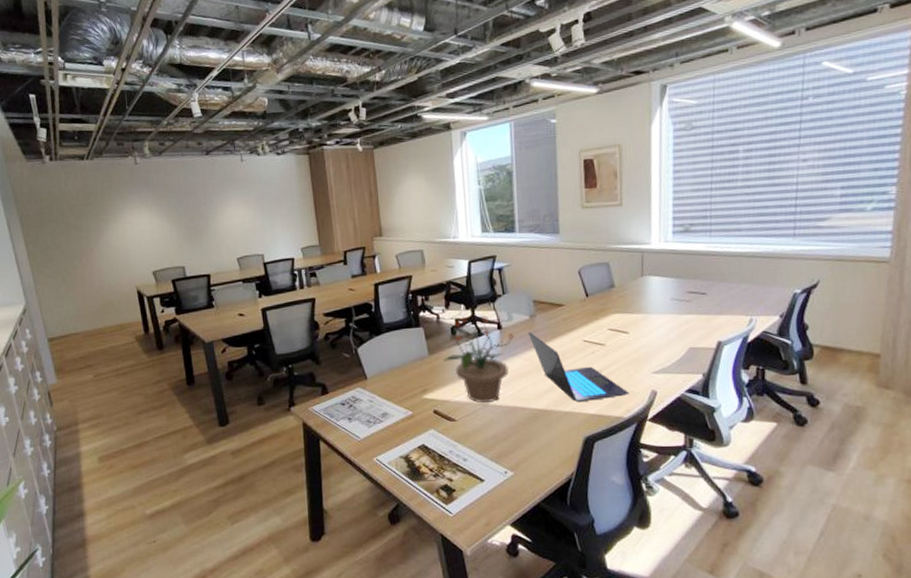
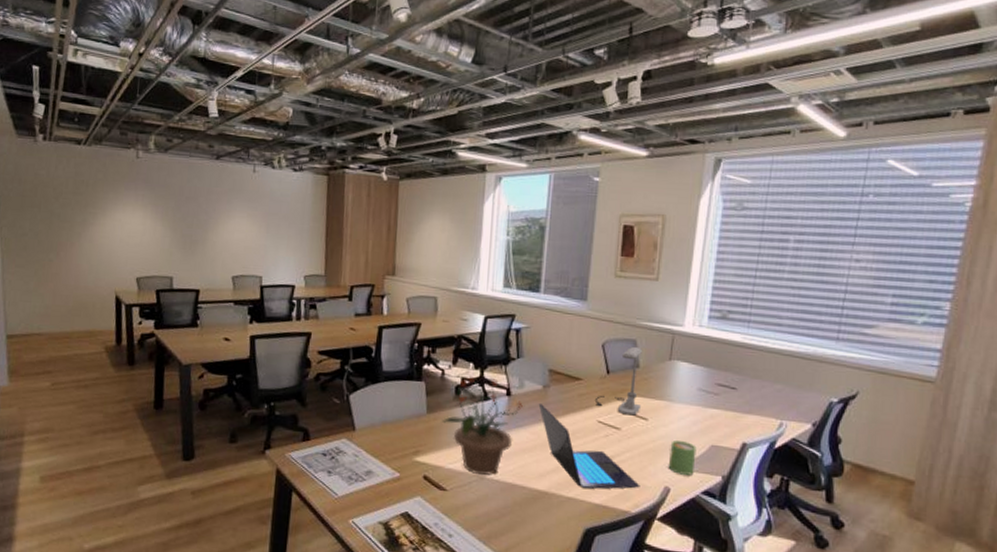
desk lamp: none [579,269,622,331] -> present [596,347,643,416]
mug: none [651,347,677,378] -> present [669,440,697,475]

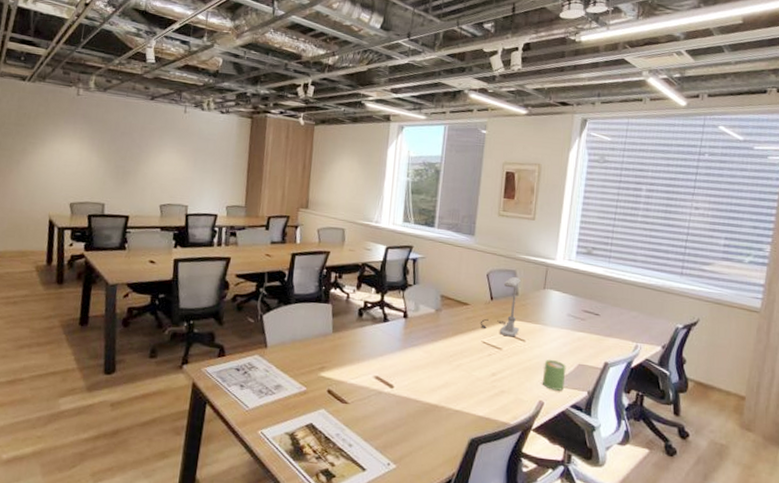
potted plant: present [441,376,524,476] -> none [345,299,419,390]
laptop: present [538,404,640,489] -> none [431,325,518,403]

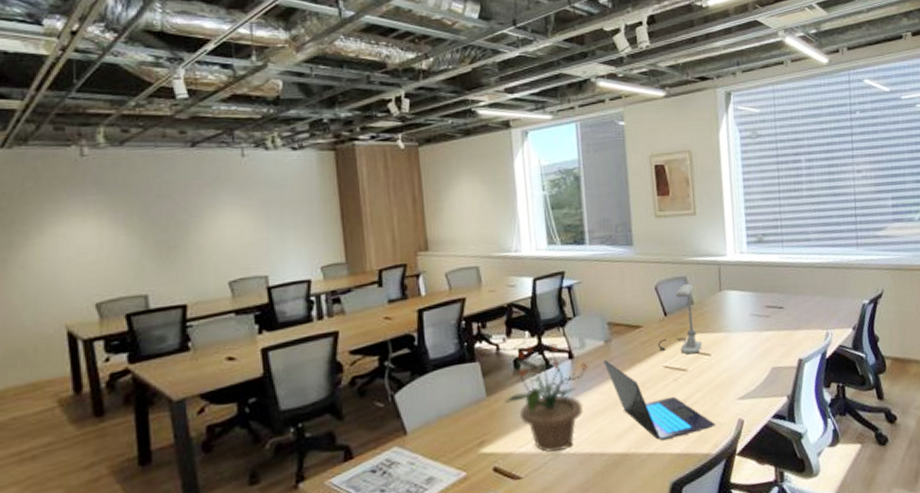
potted plant: none [345,299,419,390] -> present [504,343,589,453]
laptop: none [431,325,518,403] -> present [603,360,716,440]
mug: present [543,360,566,391] -> none [735,369,762,404]

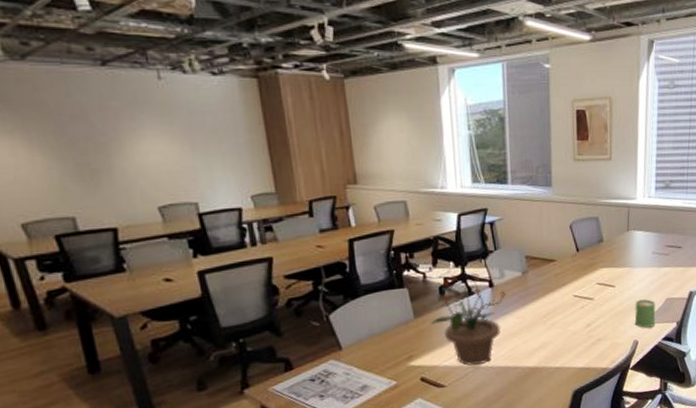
laptop: present [603,360,716,440] -> none [520,289,615,357]
desk lamp: present [658,284,703,354] -> none [570,224,609,286]
mug: none [735,369,762,404] -> present [634,299,656,328]

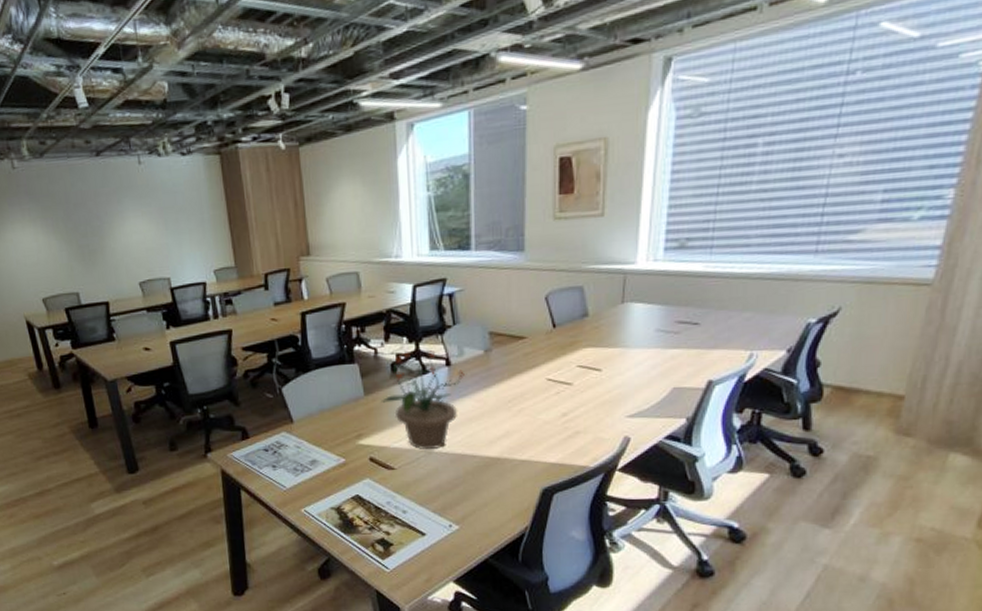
mug: present [634,299,656,328] -> none [626,387,657,422]

